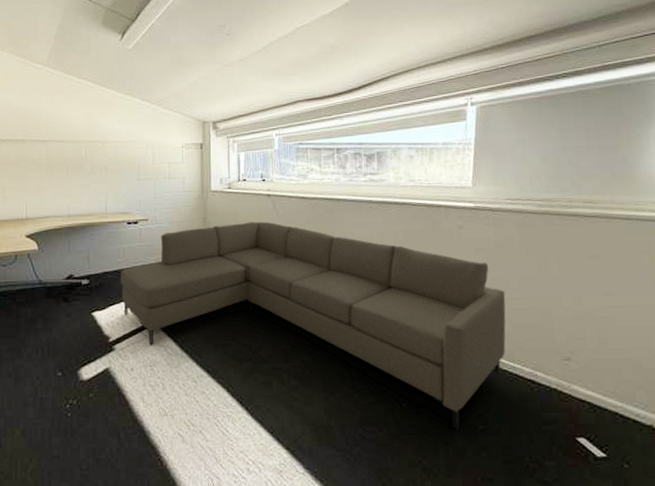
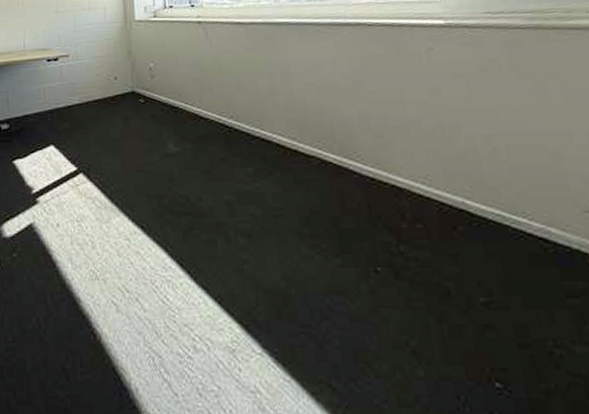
sofa: present [120,221,506,430] -> none [41,52,505,302]

